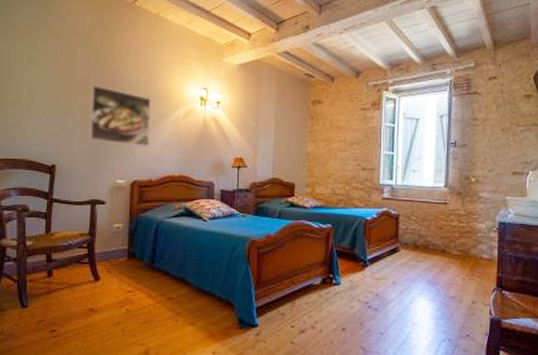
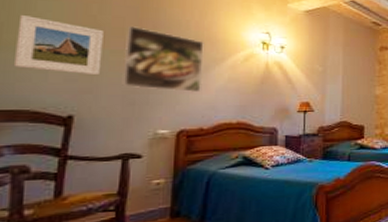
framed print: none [14,79,74,131] -> present [13,15,104,76]

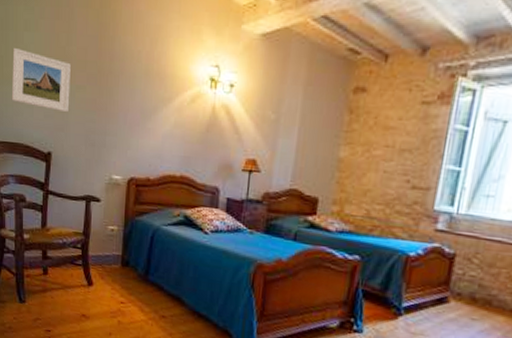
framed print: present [122,26,204,93] -> none [85,59,153,138]

